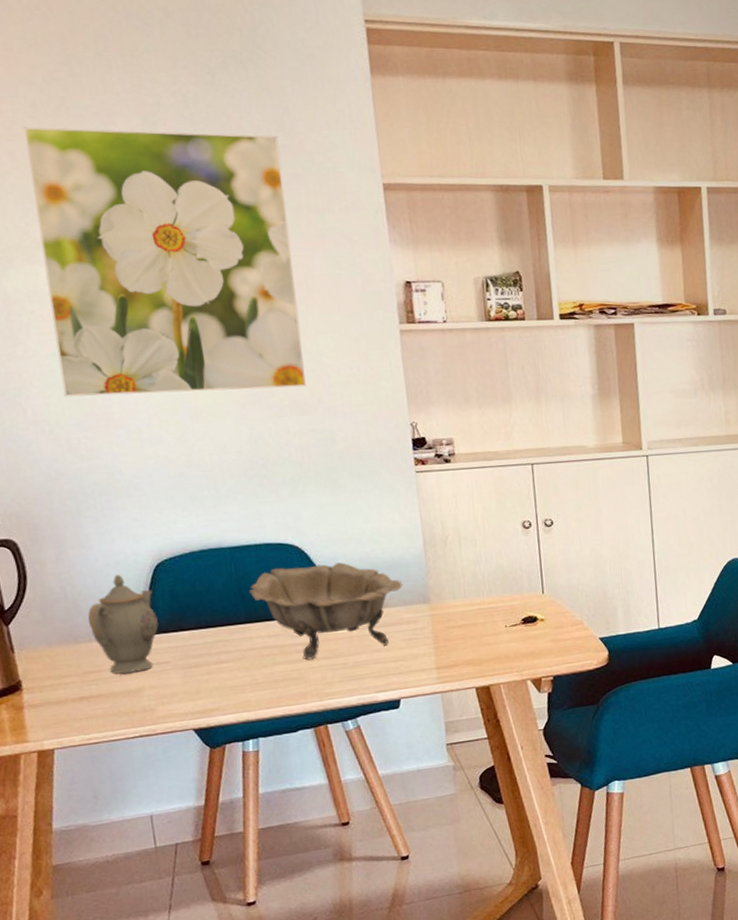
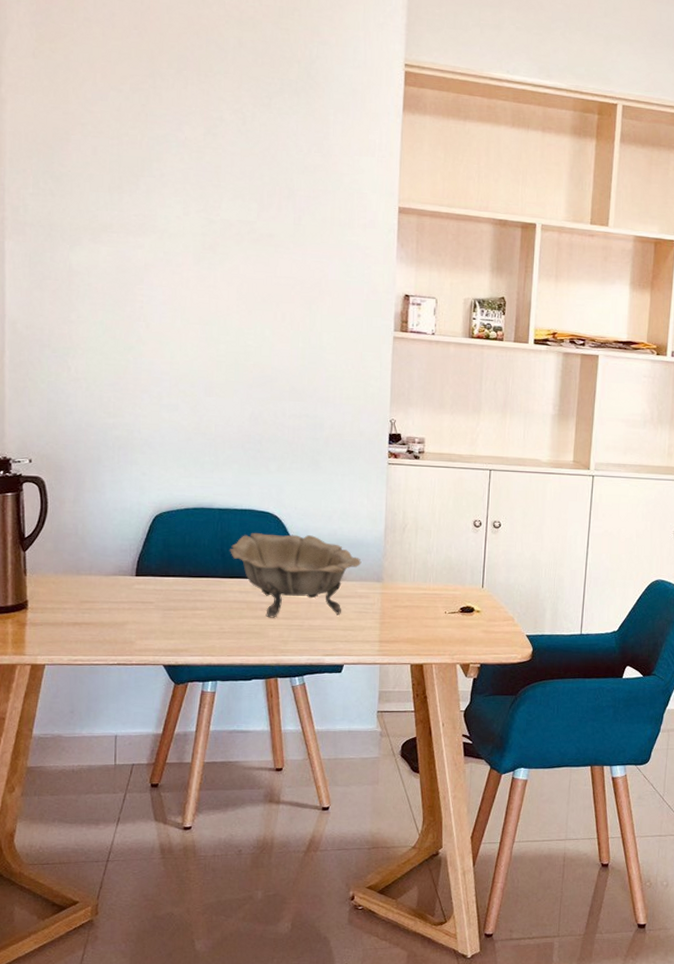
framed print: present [23,127,307,397] -> none [103,127,316,377]
teapot: present [87,574,159,674] -> none [91,519,149,608]

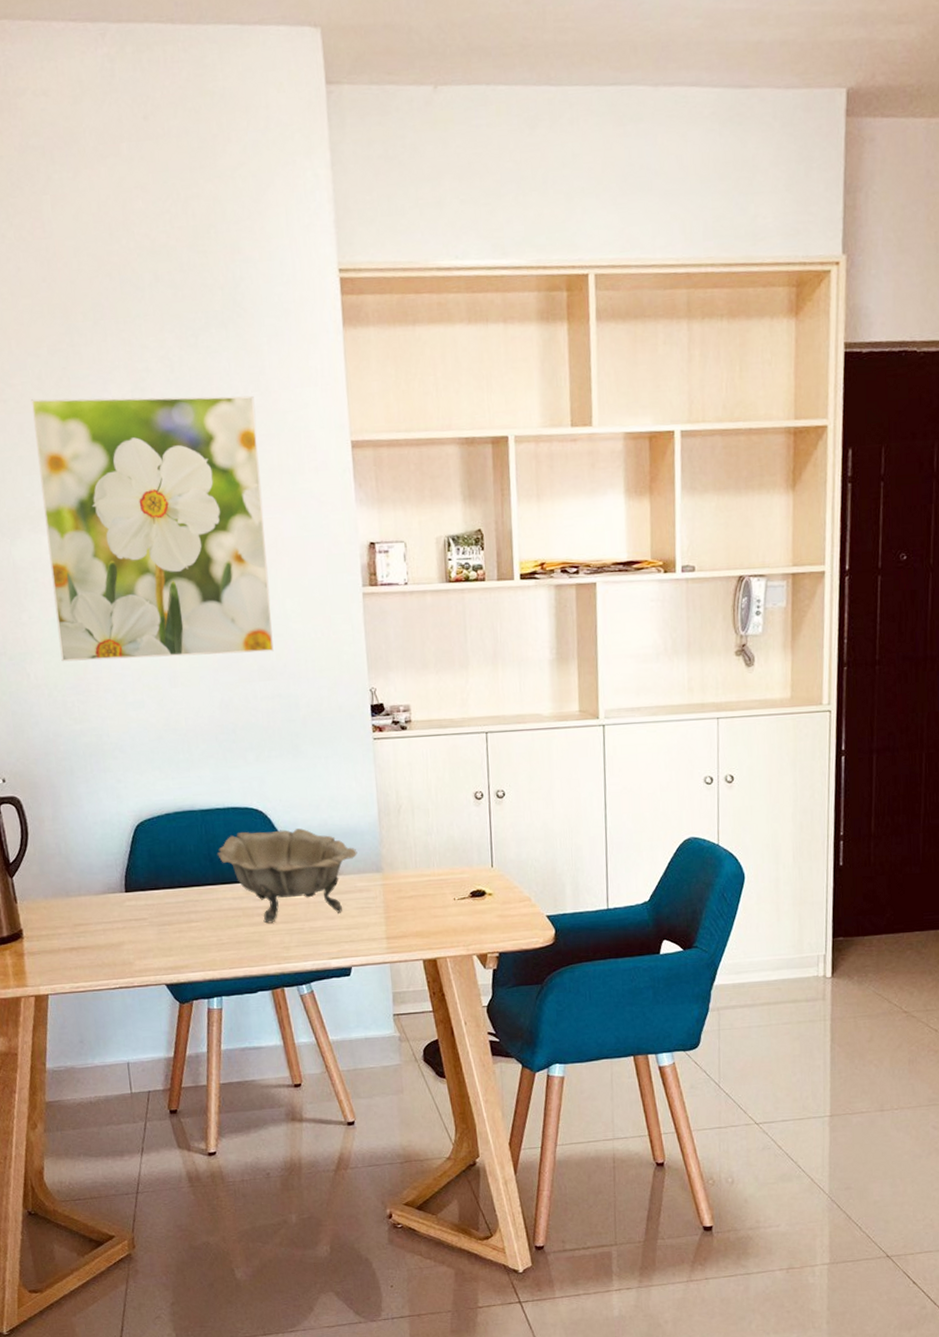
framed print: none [103,127,316,377] -> present [30,395,274,662]

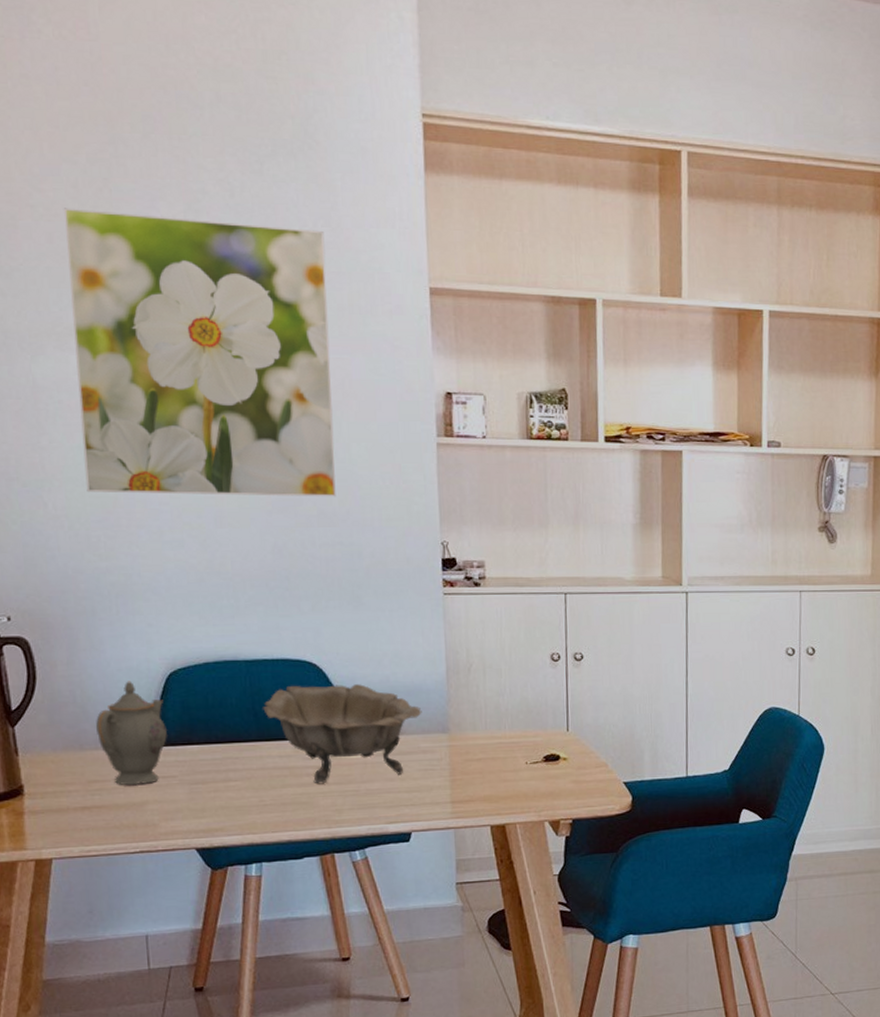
teapot: none [78,833,138,928] -> present [95,681,167,786]

